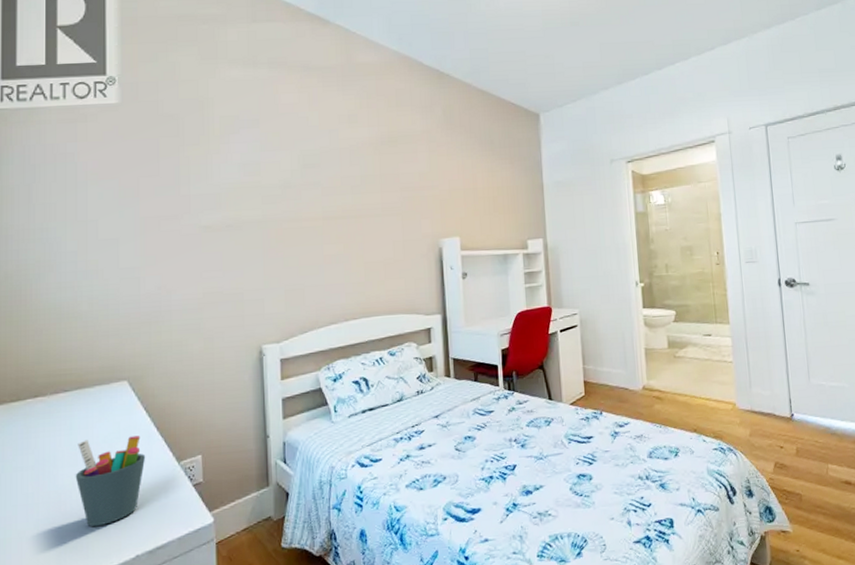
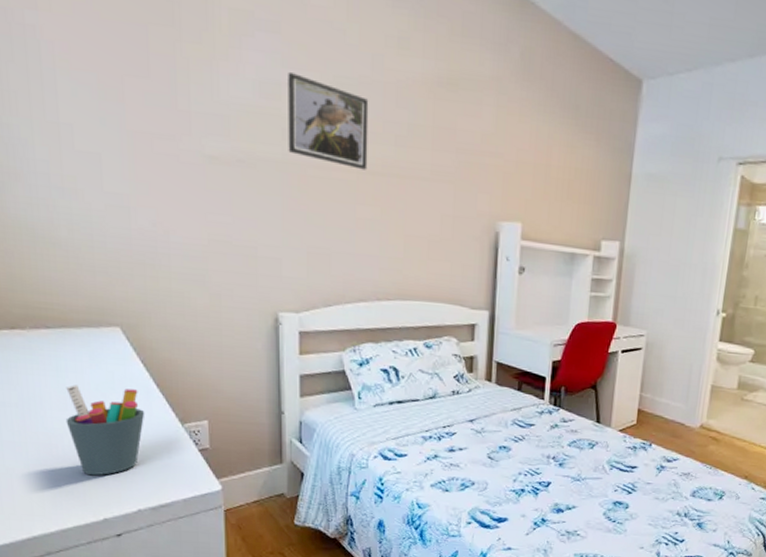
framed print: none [265,154,331,217] -> present [288,72,369,170]

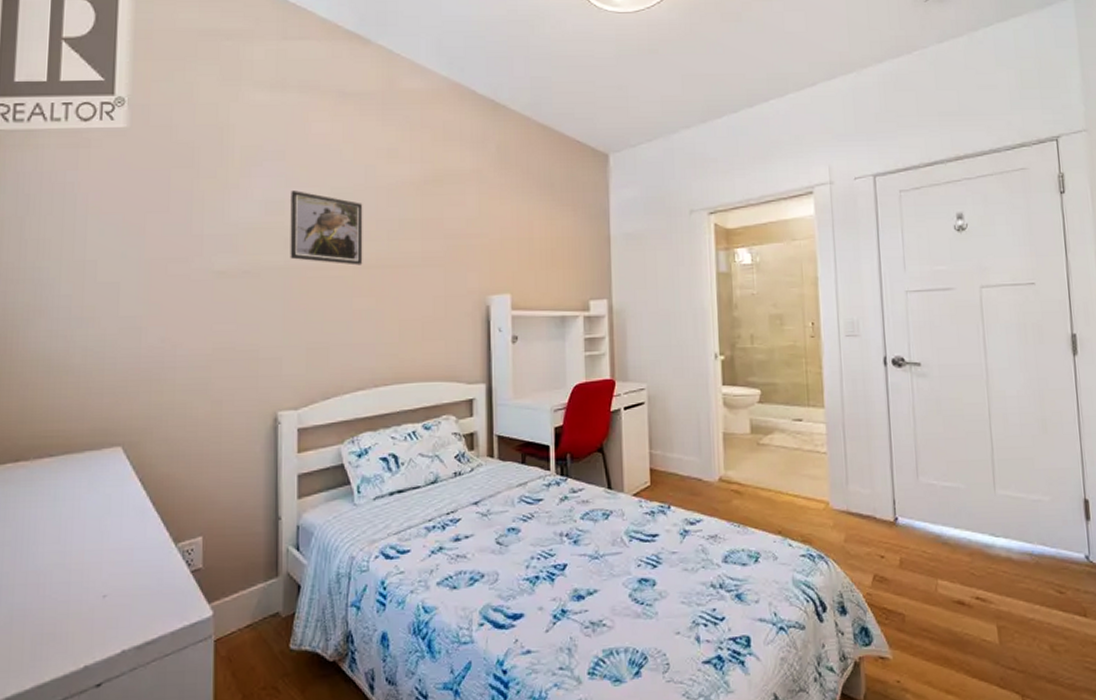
pen holder: present [65,385,145,476] -> none [57,511,139,616]

